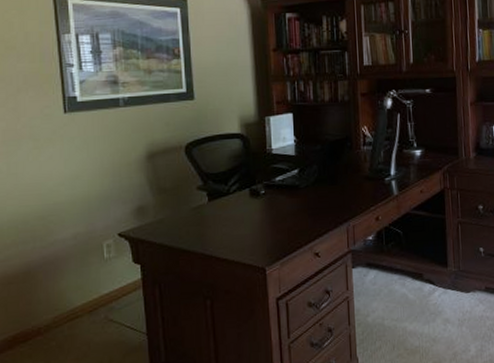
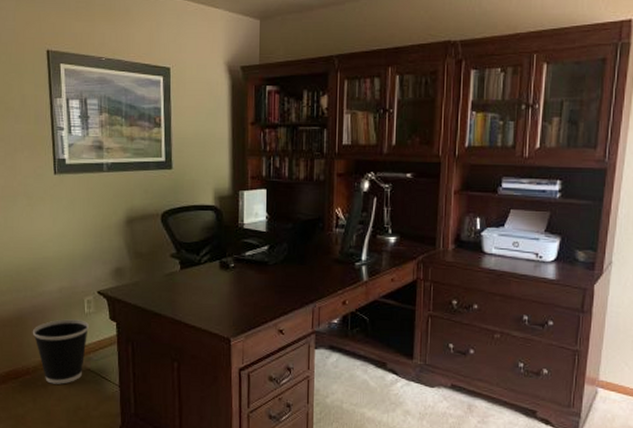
wastebasket: none [43,266,111,342] -> present [32,319,90,384]

